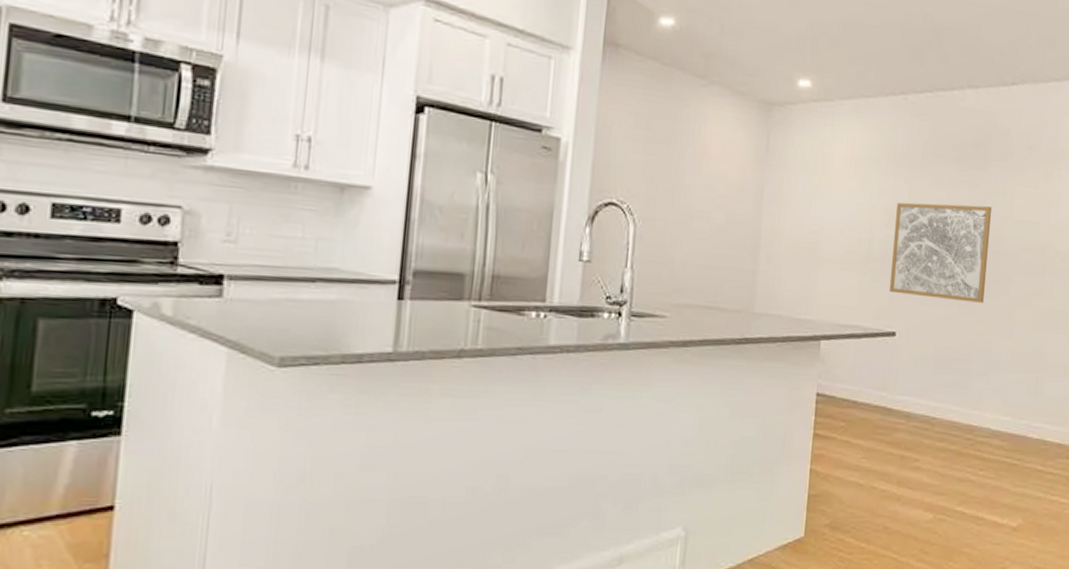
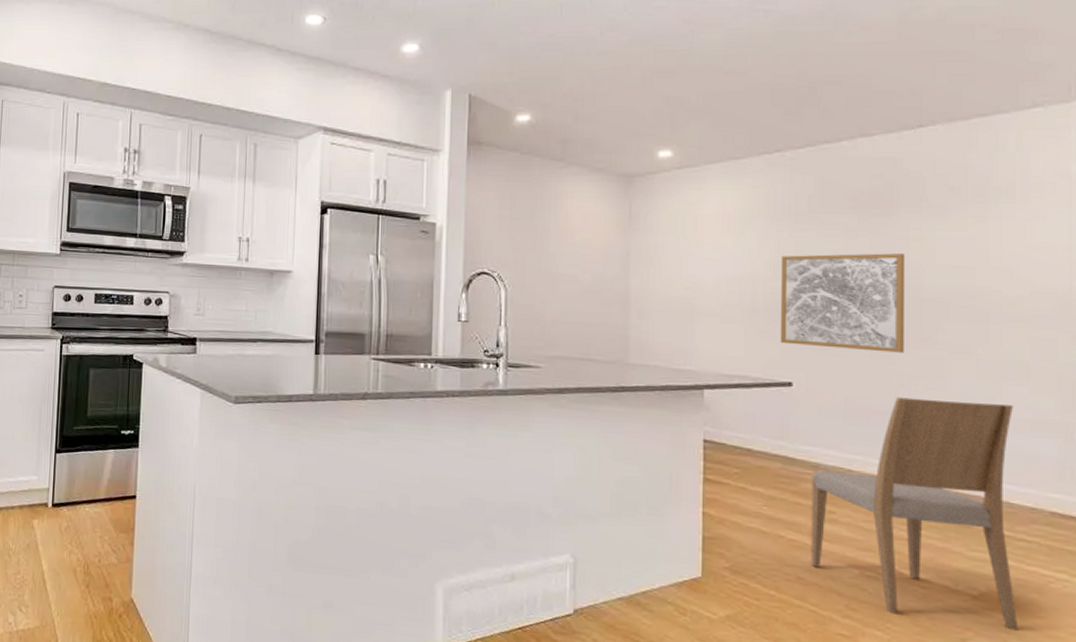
dining chair: none [896,345,1054,555] -> present [811,397,1019,630]

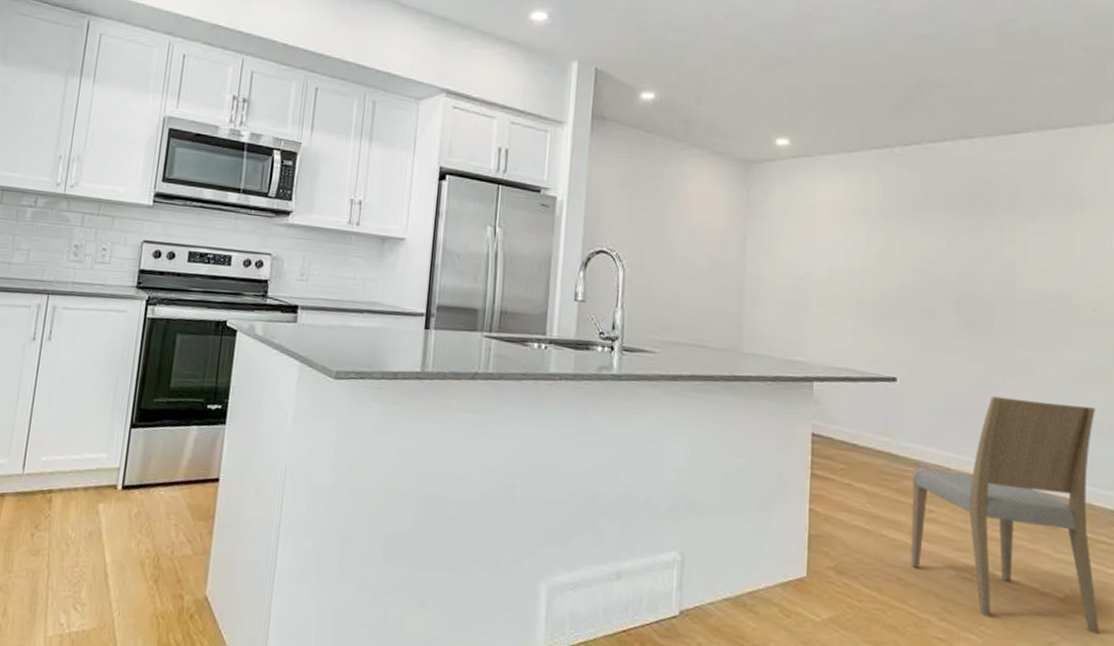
wall art: present [780,253,906,353] -> none [885,250,1001,352]

